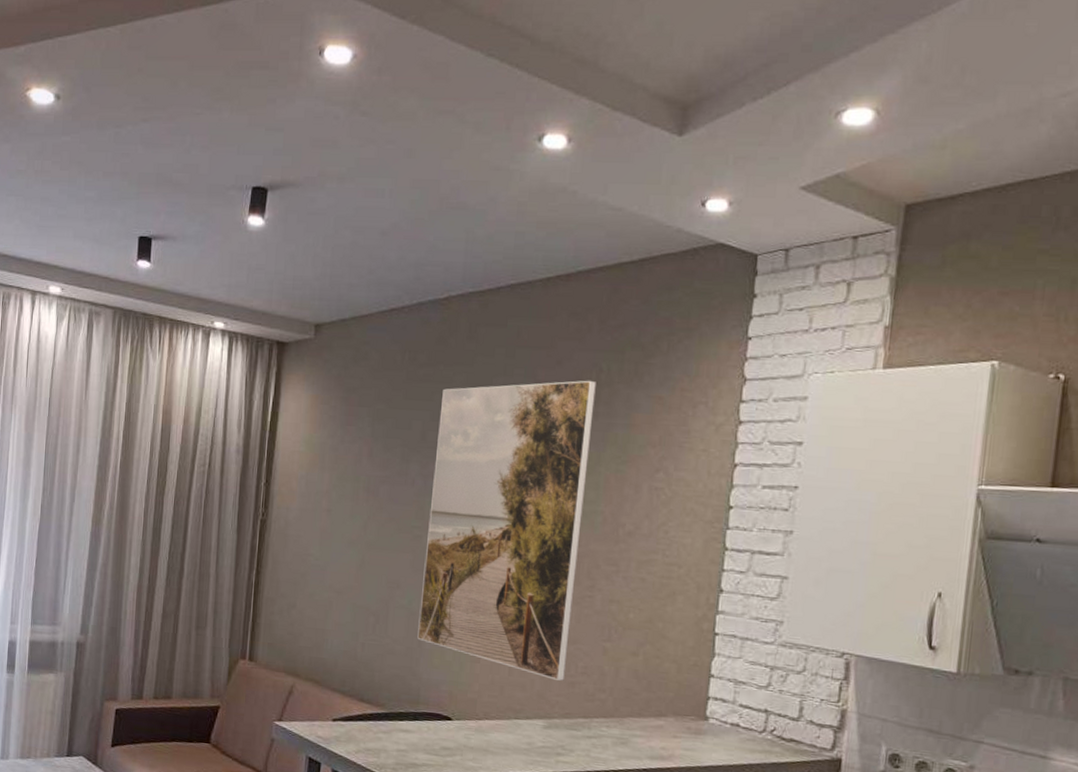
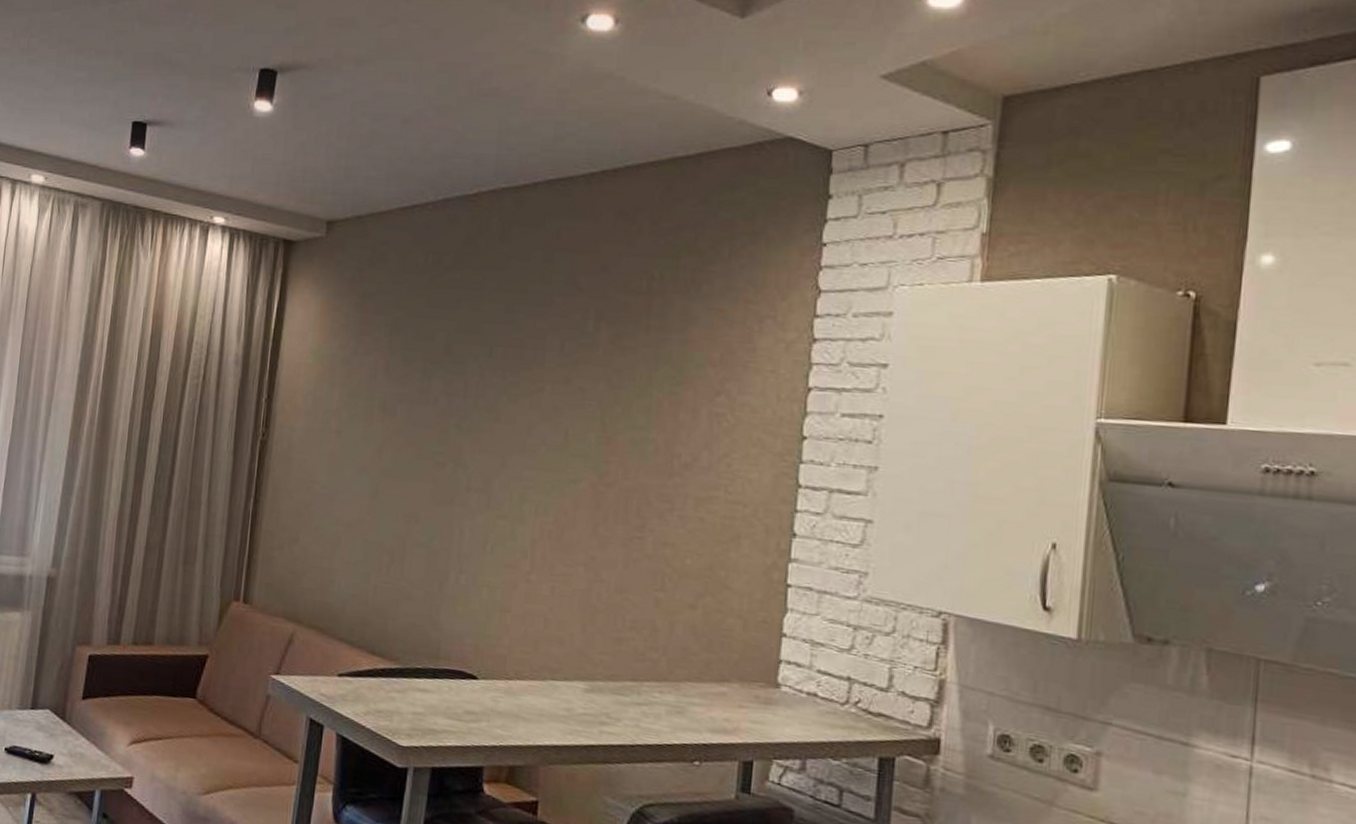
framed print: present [417,380,596,681] -> none [438,289,647,636]

